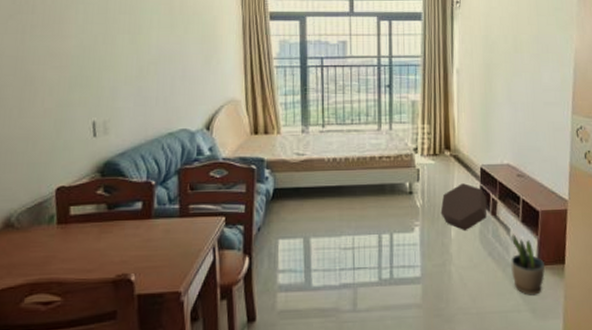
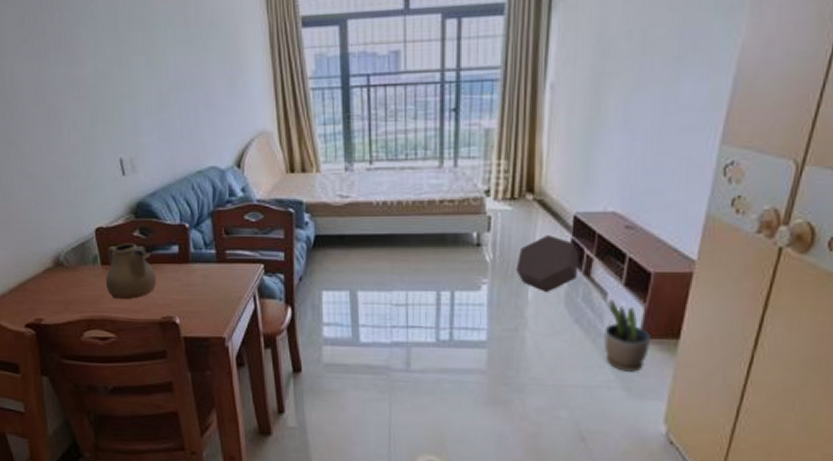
teapot: none [58,201,116,260] -> present [105,243,157,300]

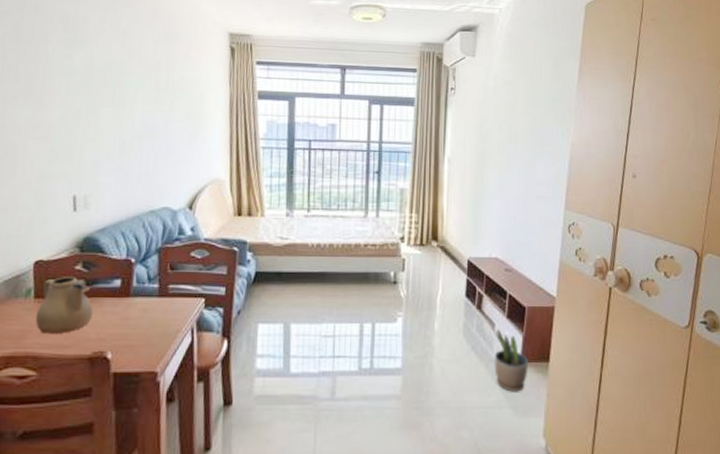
pouf: present [515,235,579,293] -> none [424,275,473,324]

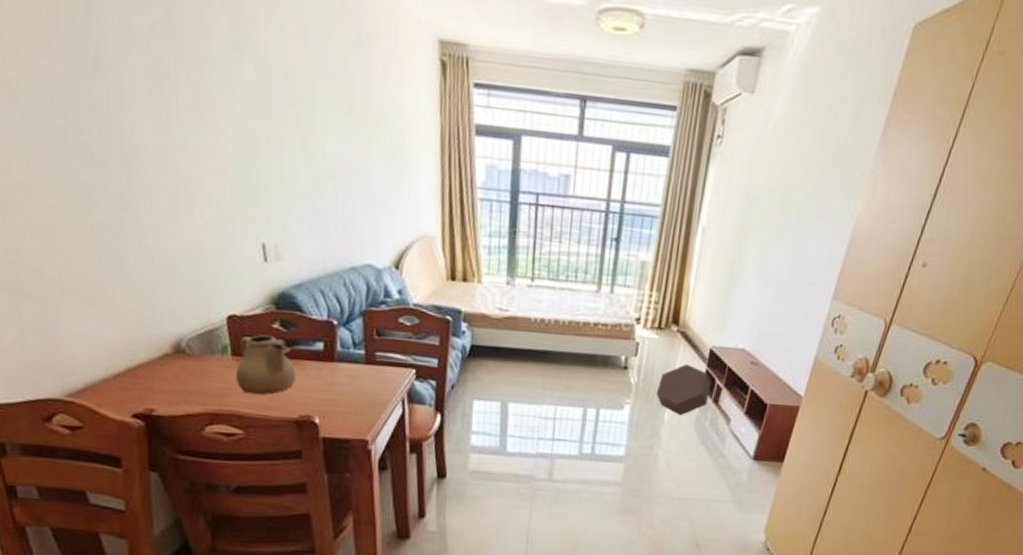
pouf: none [424,275,473,324] -> present [656,364,711,416]
potted plant: present [494,329,529,392] -> none [723,425,762,489]

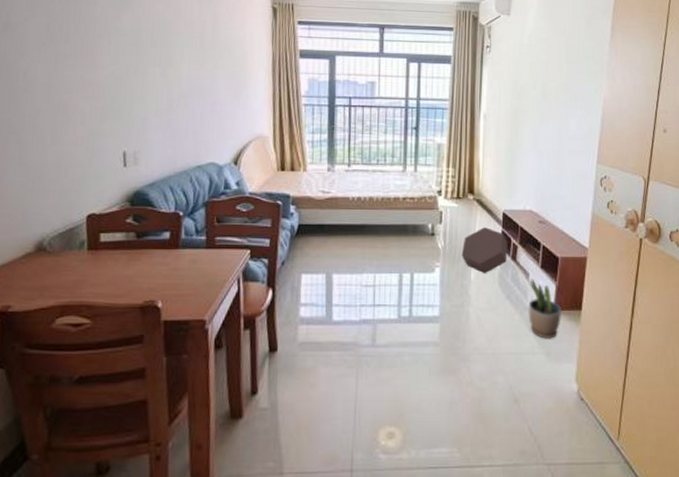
teapot: present [235,335,296,395] -> none [88,229,144,285]
potted plant: none [723,425,762,489] -> present [528,279,562,339]

